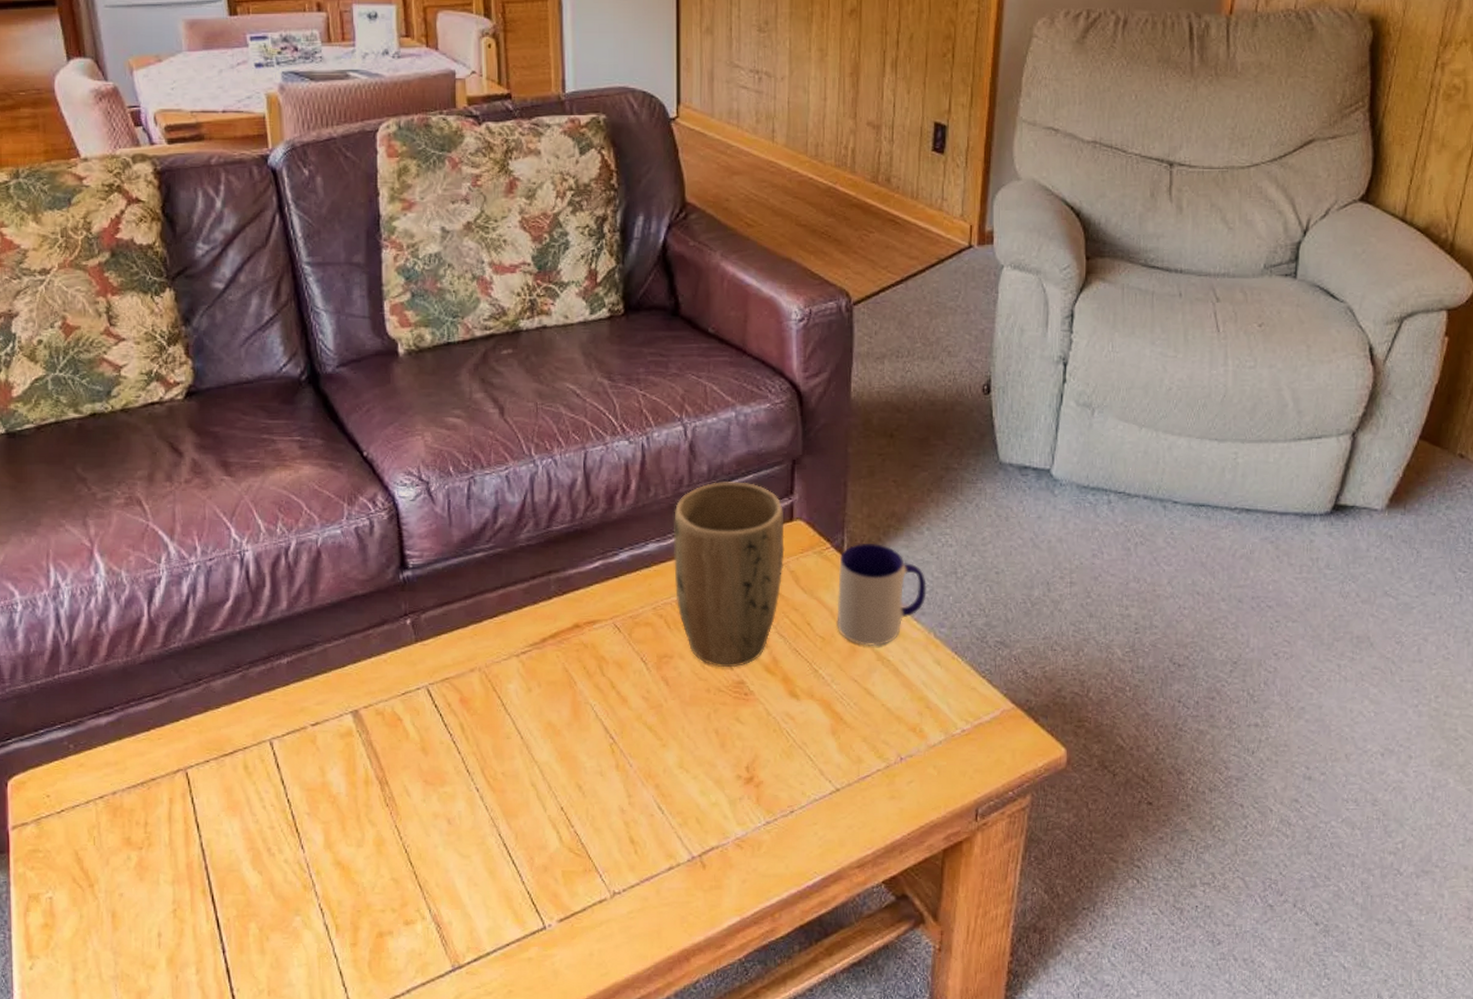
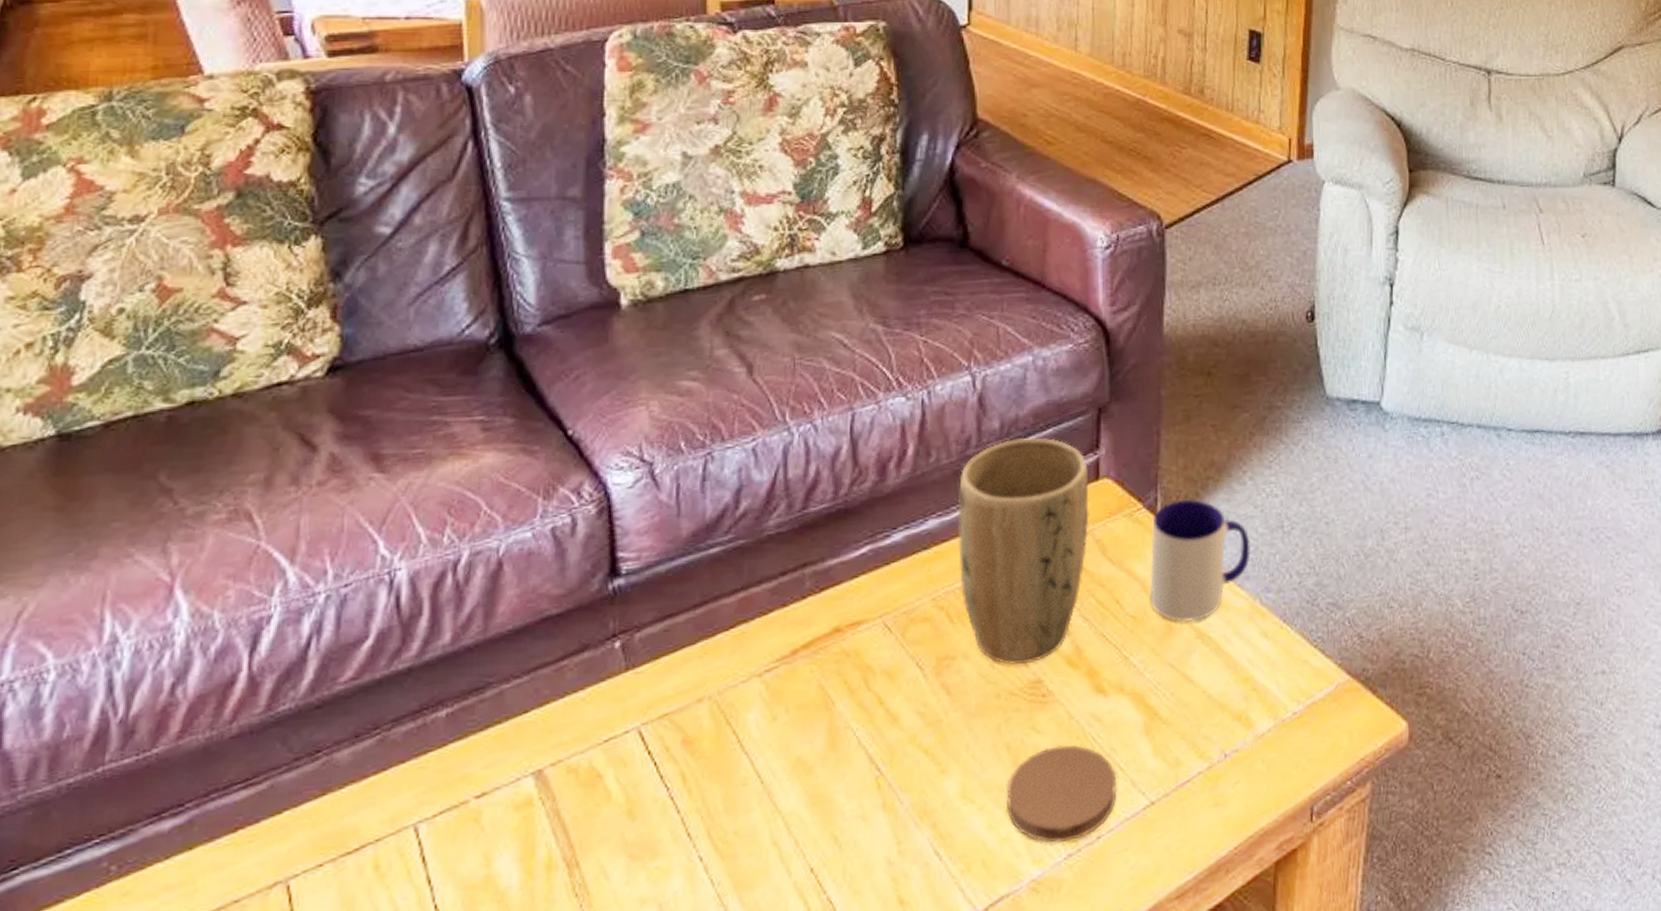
coaster: none [716,736,808,811] -> present [1007,745,1117,843]

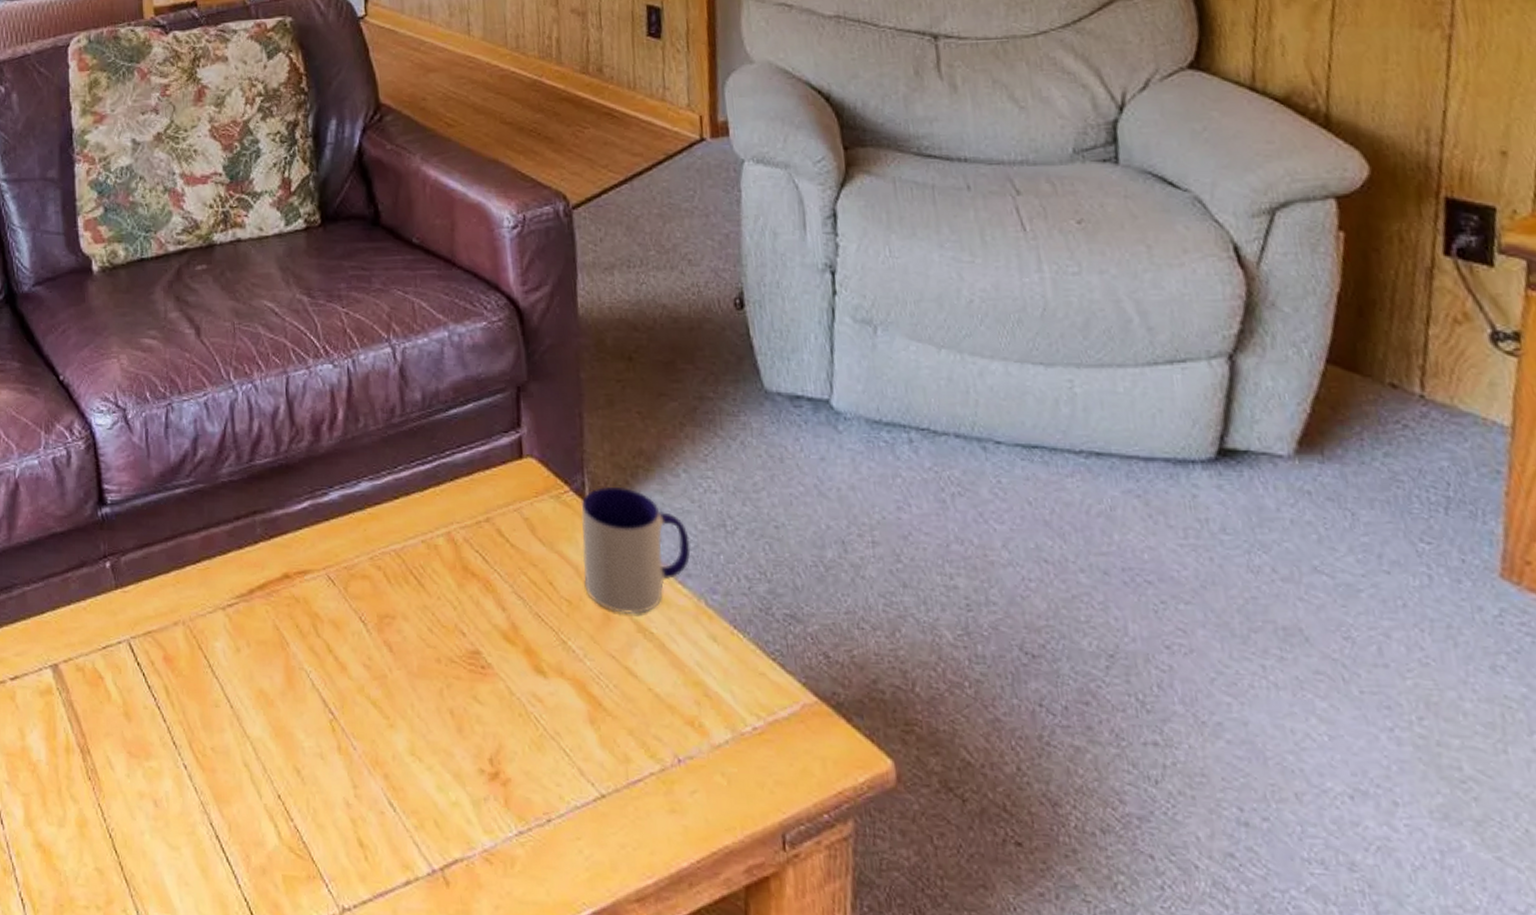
plant pot: present [957,437,1089,665] -> none [387,411,516,634]
coaster: present [1007,745,1117,843] -> none [453,720,564,819]

